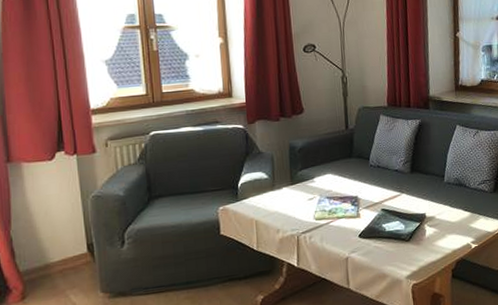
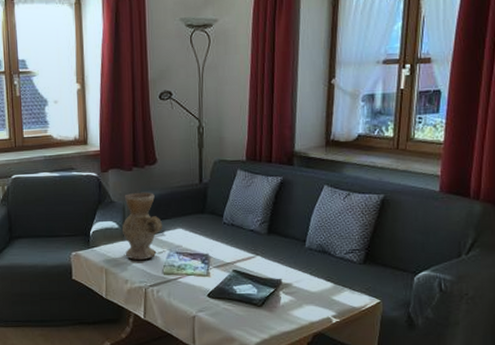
vase: none [272,140,313,209] -> present [122,192,163,261]

